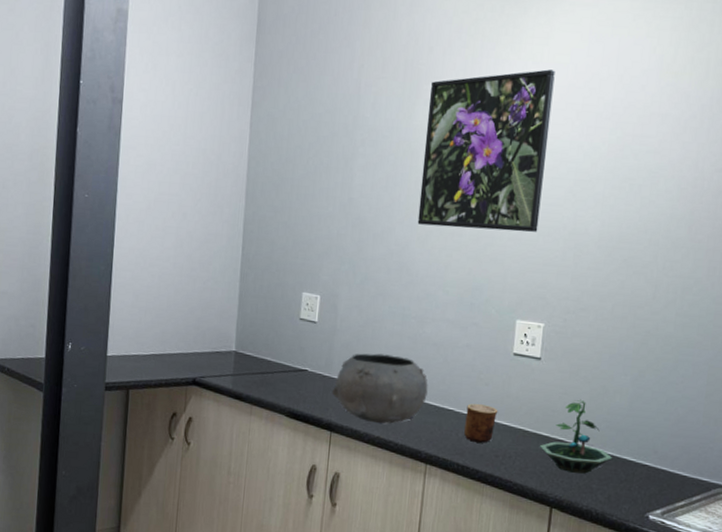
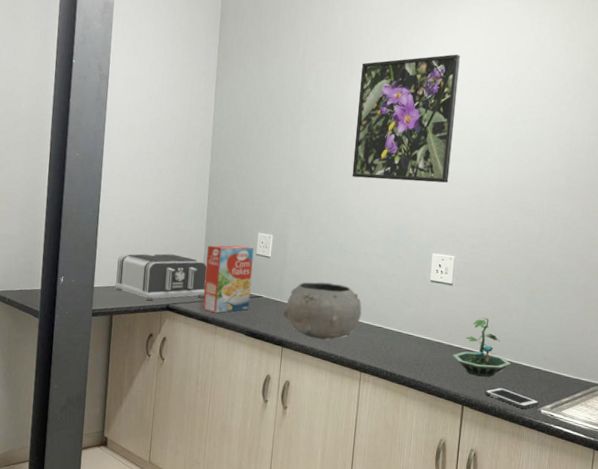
toaster: none [131,316,241,374] -> present [115,253,207,301]
cereal box: none [235,307,297,390] -> present [202,245,254,313]
cup: present [464,403,498,443] -> none [392,321,419,354]
cell phone: none [578,487,648,513] -> present [484,387,540,409]

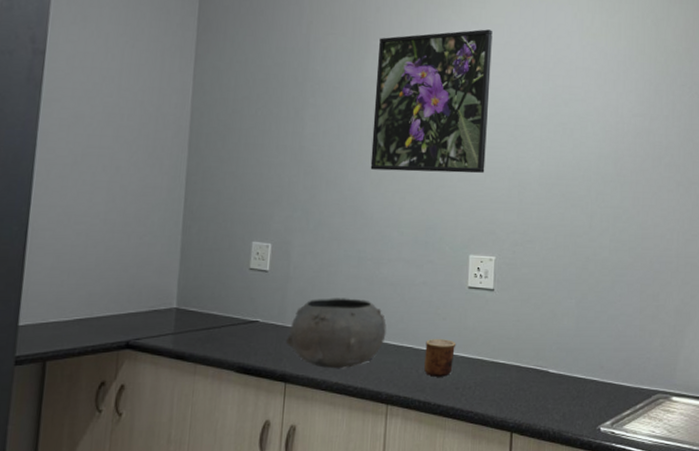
toaster: present [115,253,207,301] -> none [50,275,183,339]
cereal box: present [202,245,254,313] -> none [176,258,247,347]
cup: none [392,321,419,354] -> present [424,338,456,377]
terrarium: present [452,317,512,377] -> none [497,325,565,396]
cell phone: present [484,387,540,409] -> none [536,407,598,428]

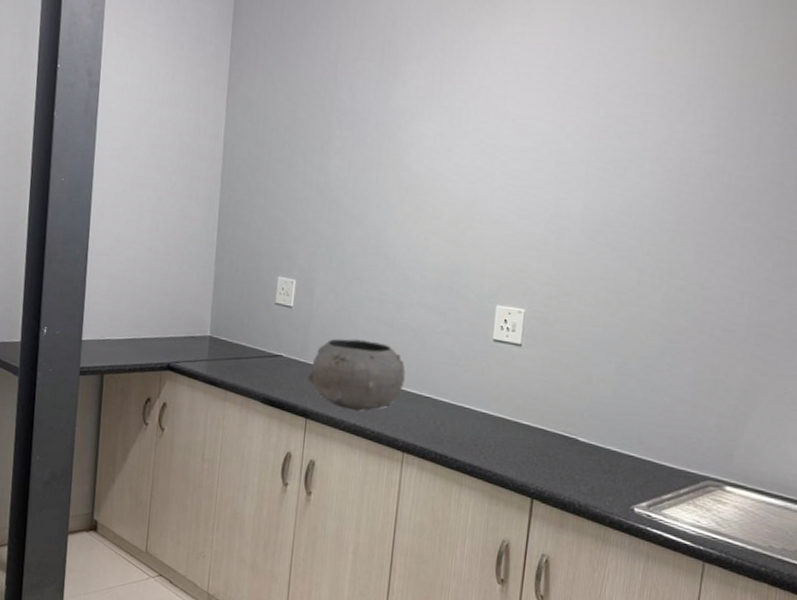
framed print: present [370,29,493,173] -> none [395,49,536,215]
cup: present [424,338,456,377] -> none [442,390,478,432]

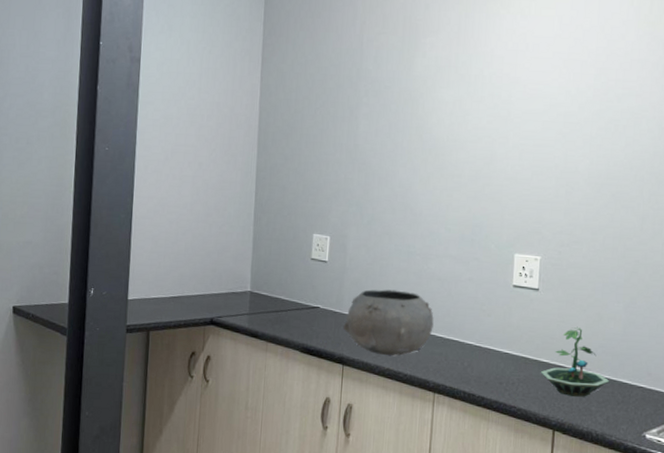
terrarium: none [519,387,597,464] -> present [540,326,610,397]

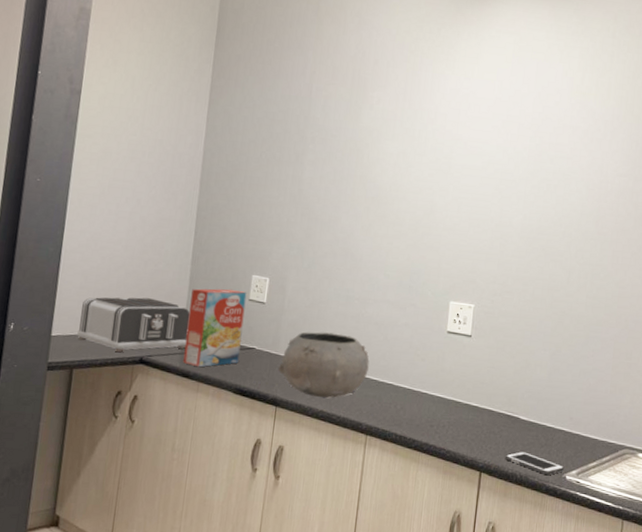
toaster: none [151,260,255,315] -> present [77,297,190,353]
cereal box: none [251,248,309,327] -> present [183,288,247,368]
terrarium: present [540,326,610,397] -> none [469,372,535,440]
cell phone: none [579,409,644,433] -> present [504,451,565,475]

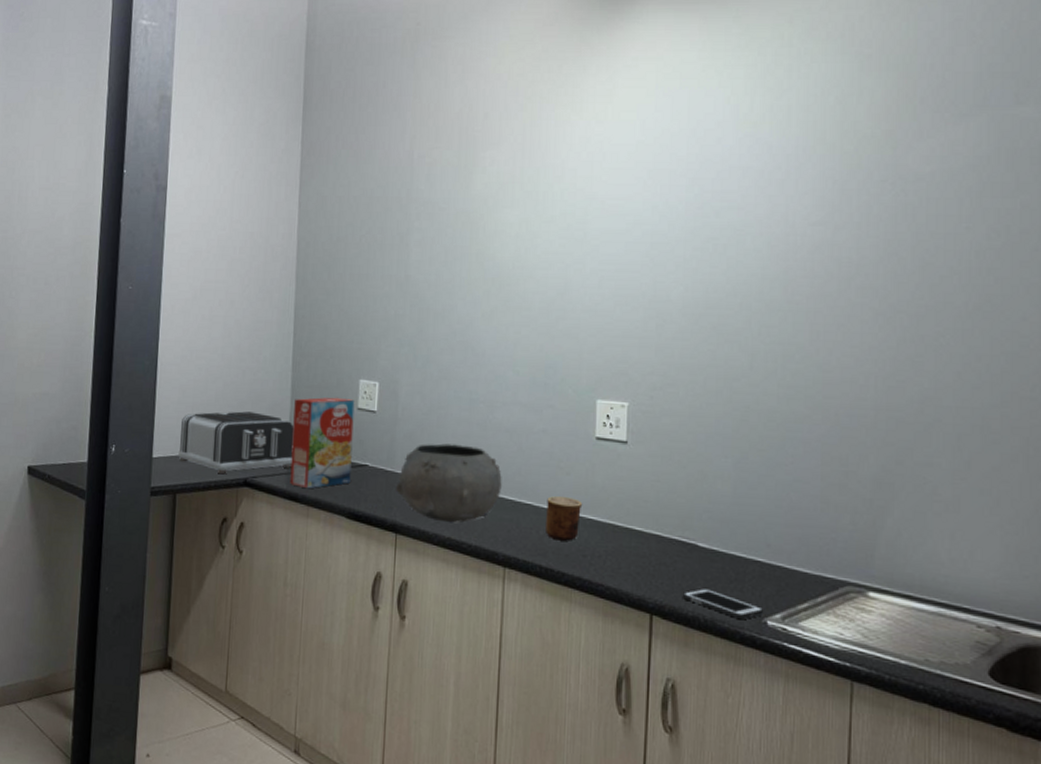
cup: none [402,377,433,414] -> present [546,495,583,541]

